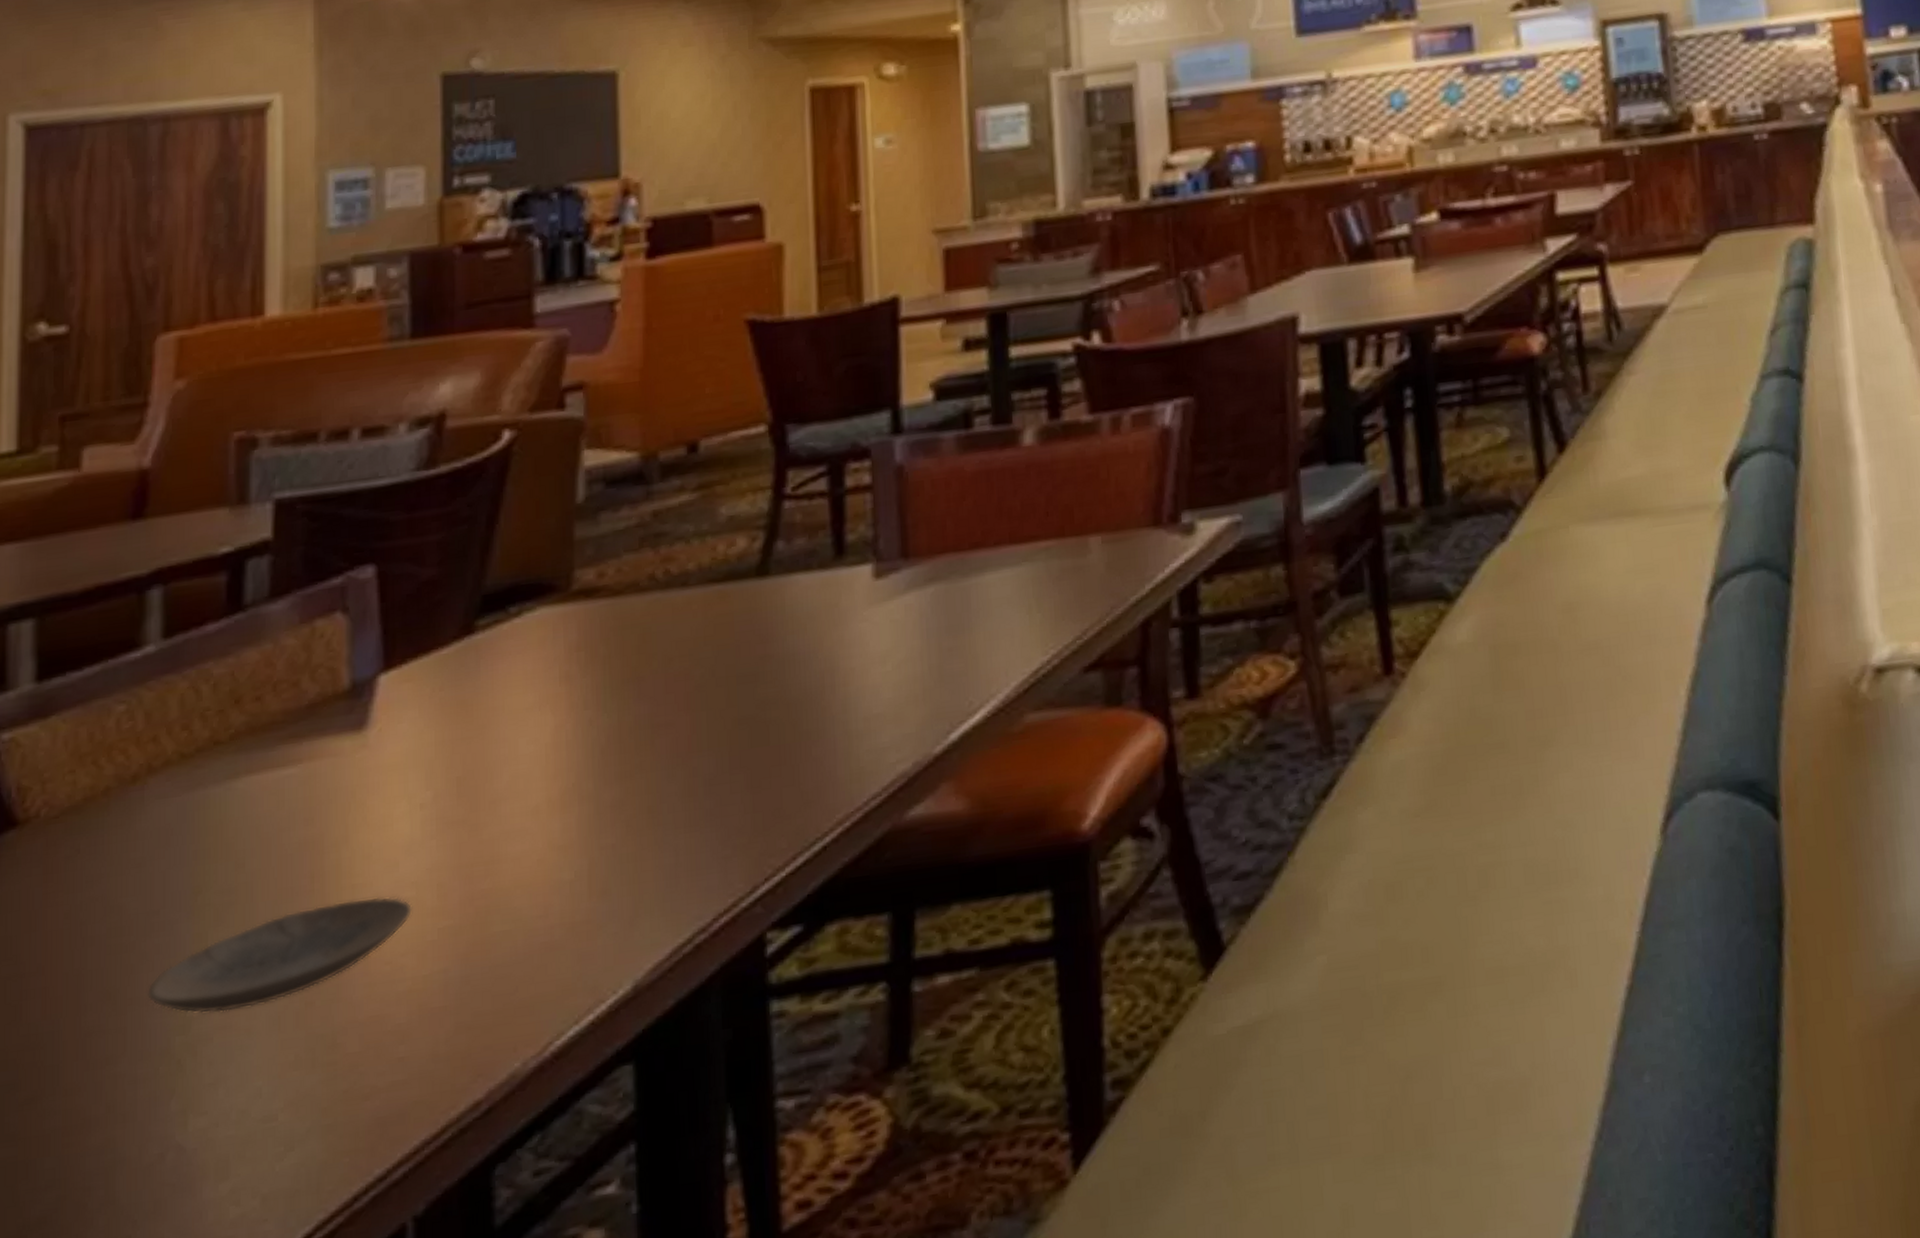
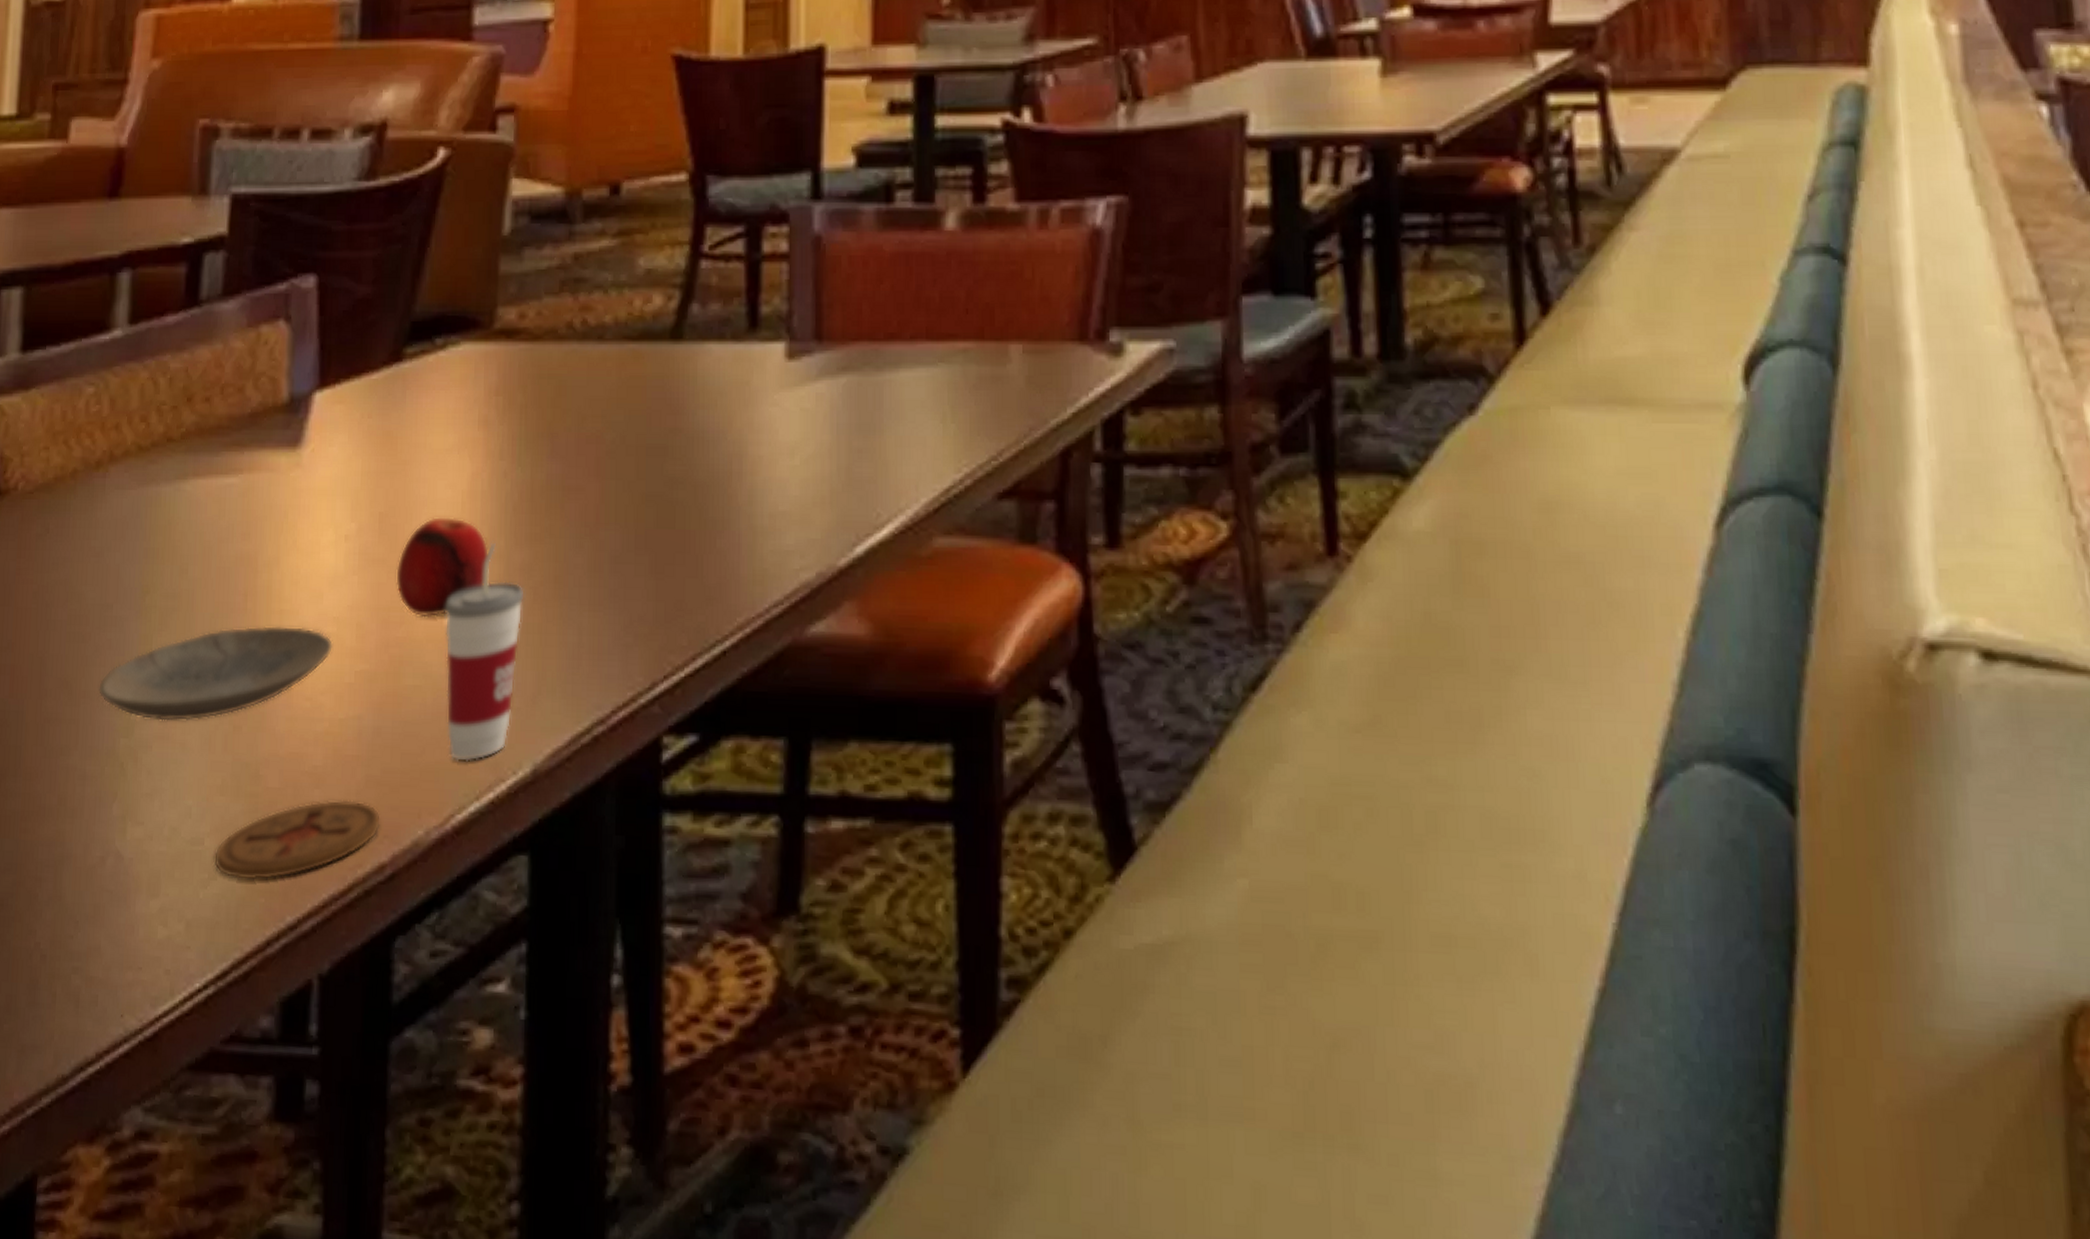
coaster: none [289,1047,474,1146] -> present [213,799,381,881]
fruit: none [478,769,576,868] -> present [396,516,488,618]
cup: none [533,786,618,993] -> present [444,542,526,762]

